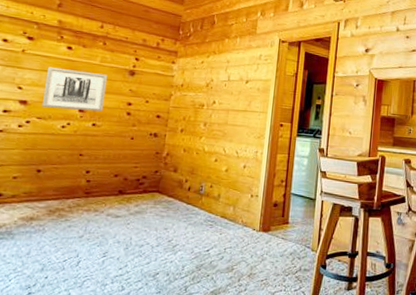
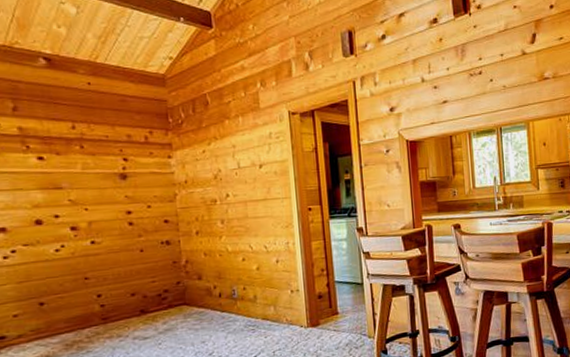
wall art: present [41,67,107,112] -> none [19,182,100,232]

